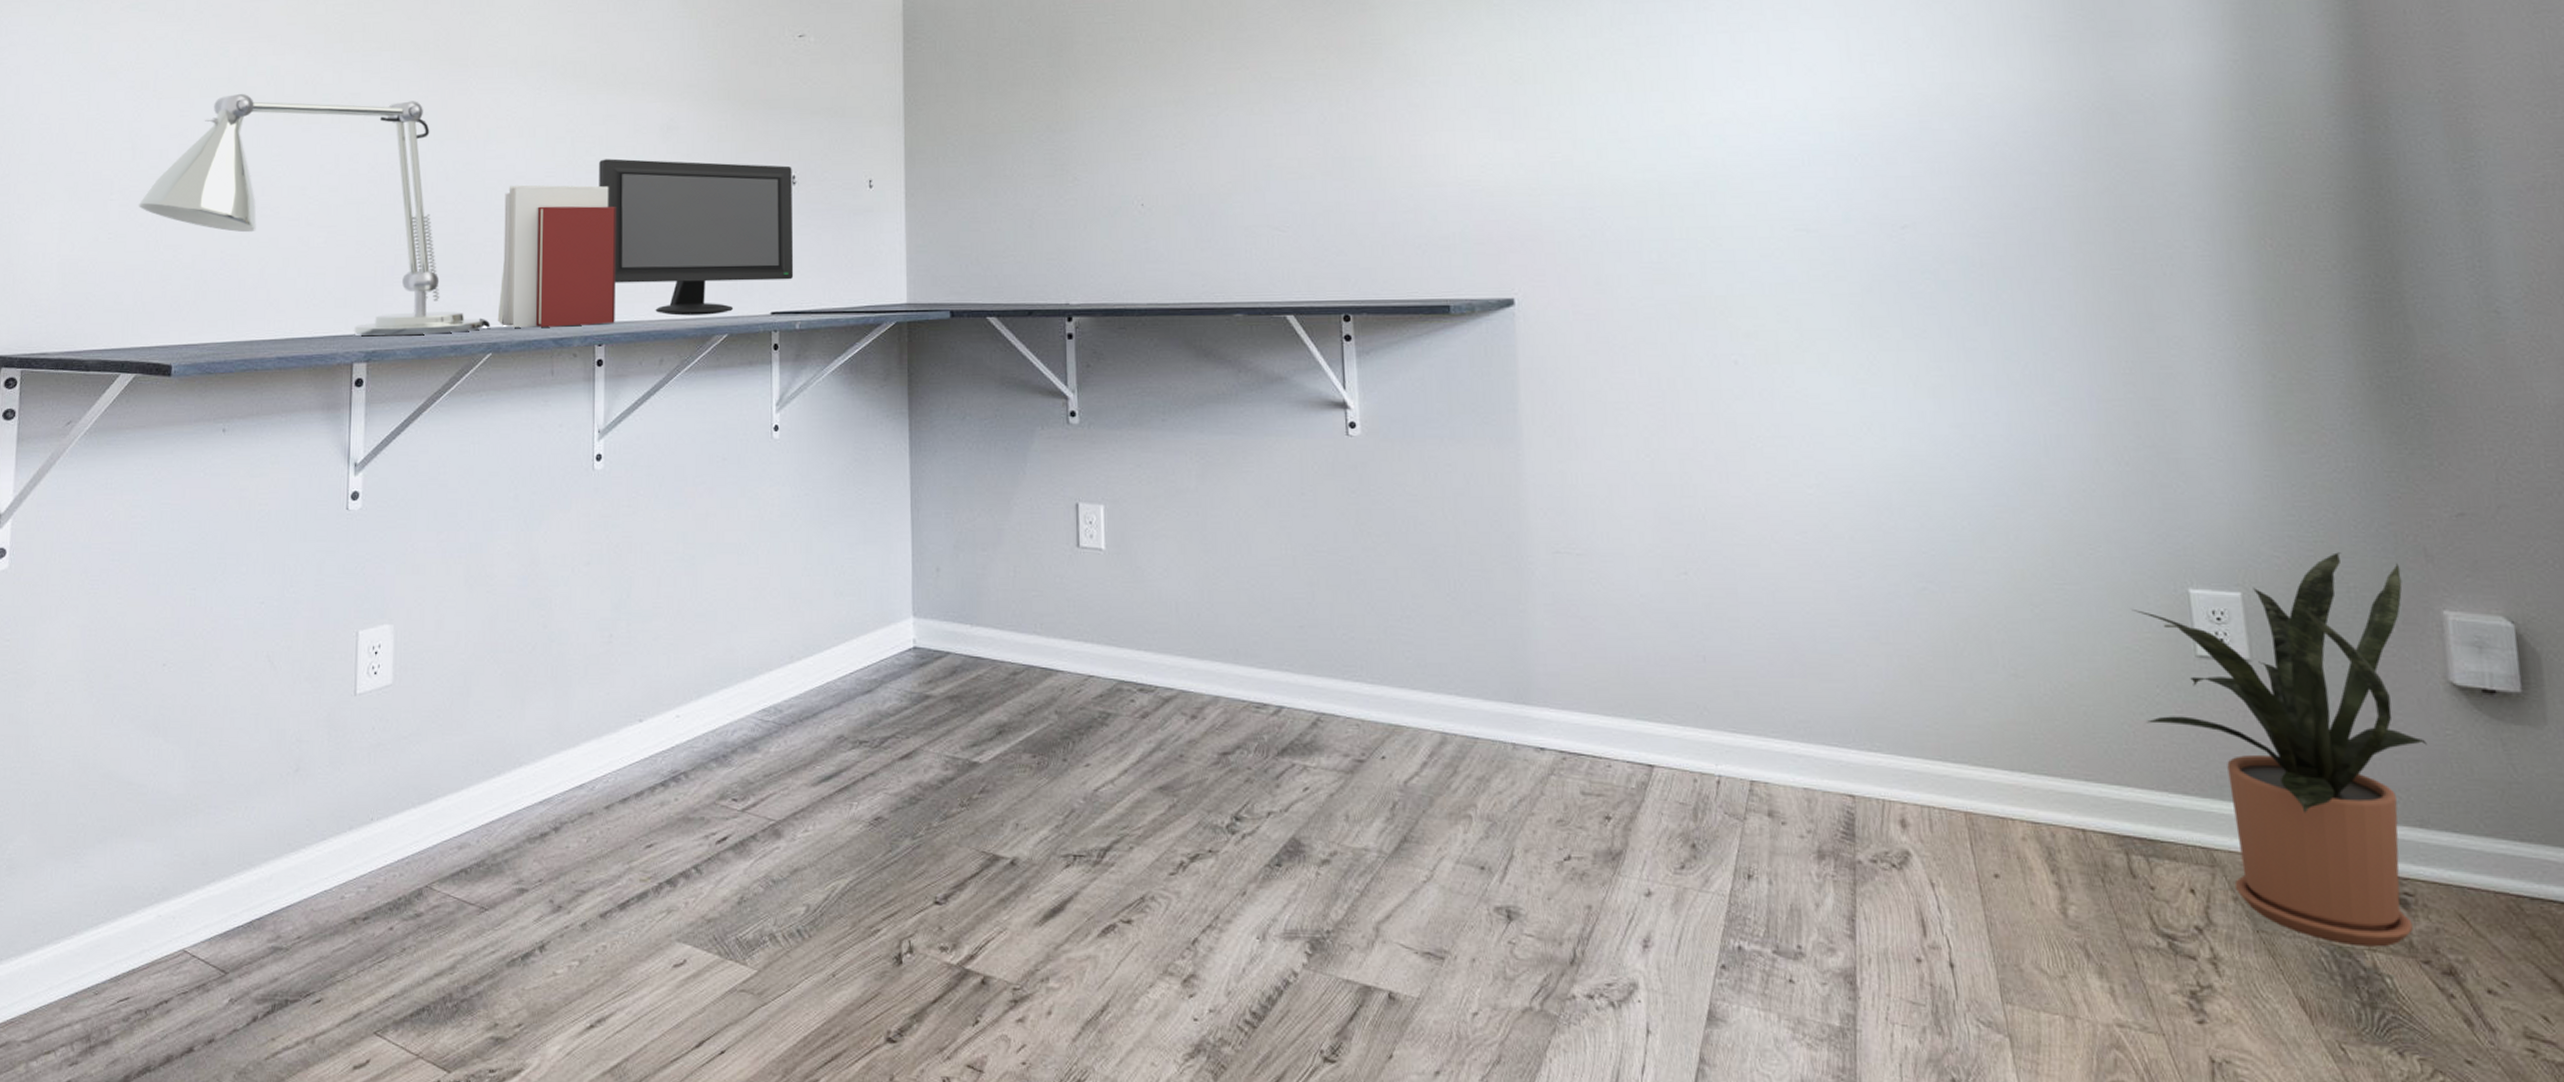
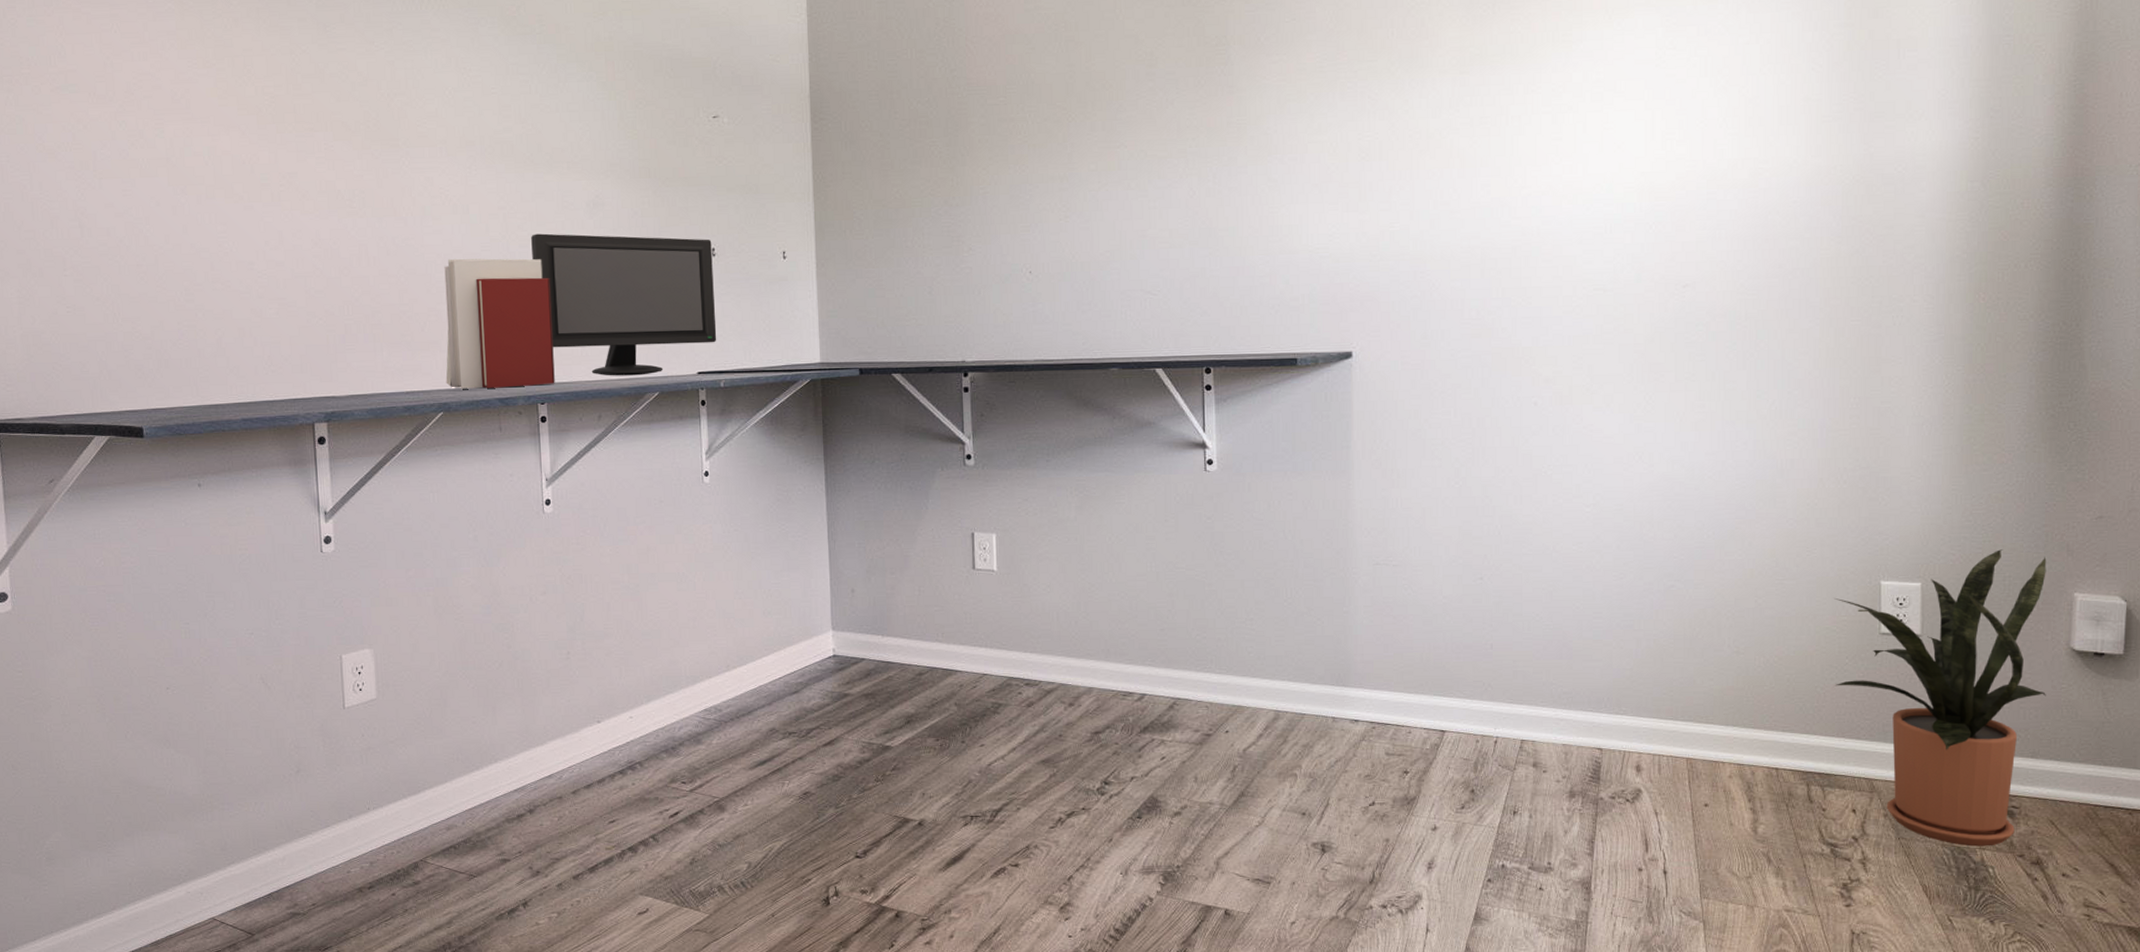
desk lamp: present [138,94,491,336] -> none [92,174,440,399]

